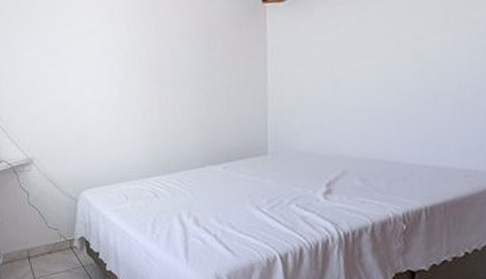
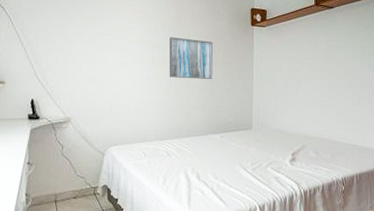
wall art: none [145,34,209,94] -> present [169,37,213,80]

